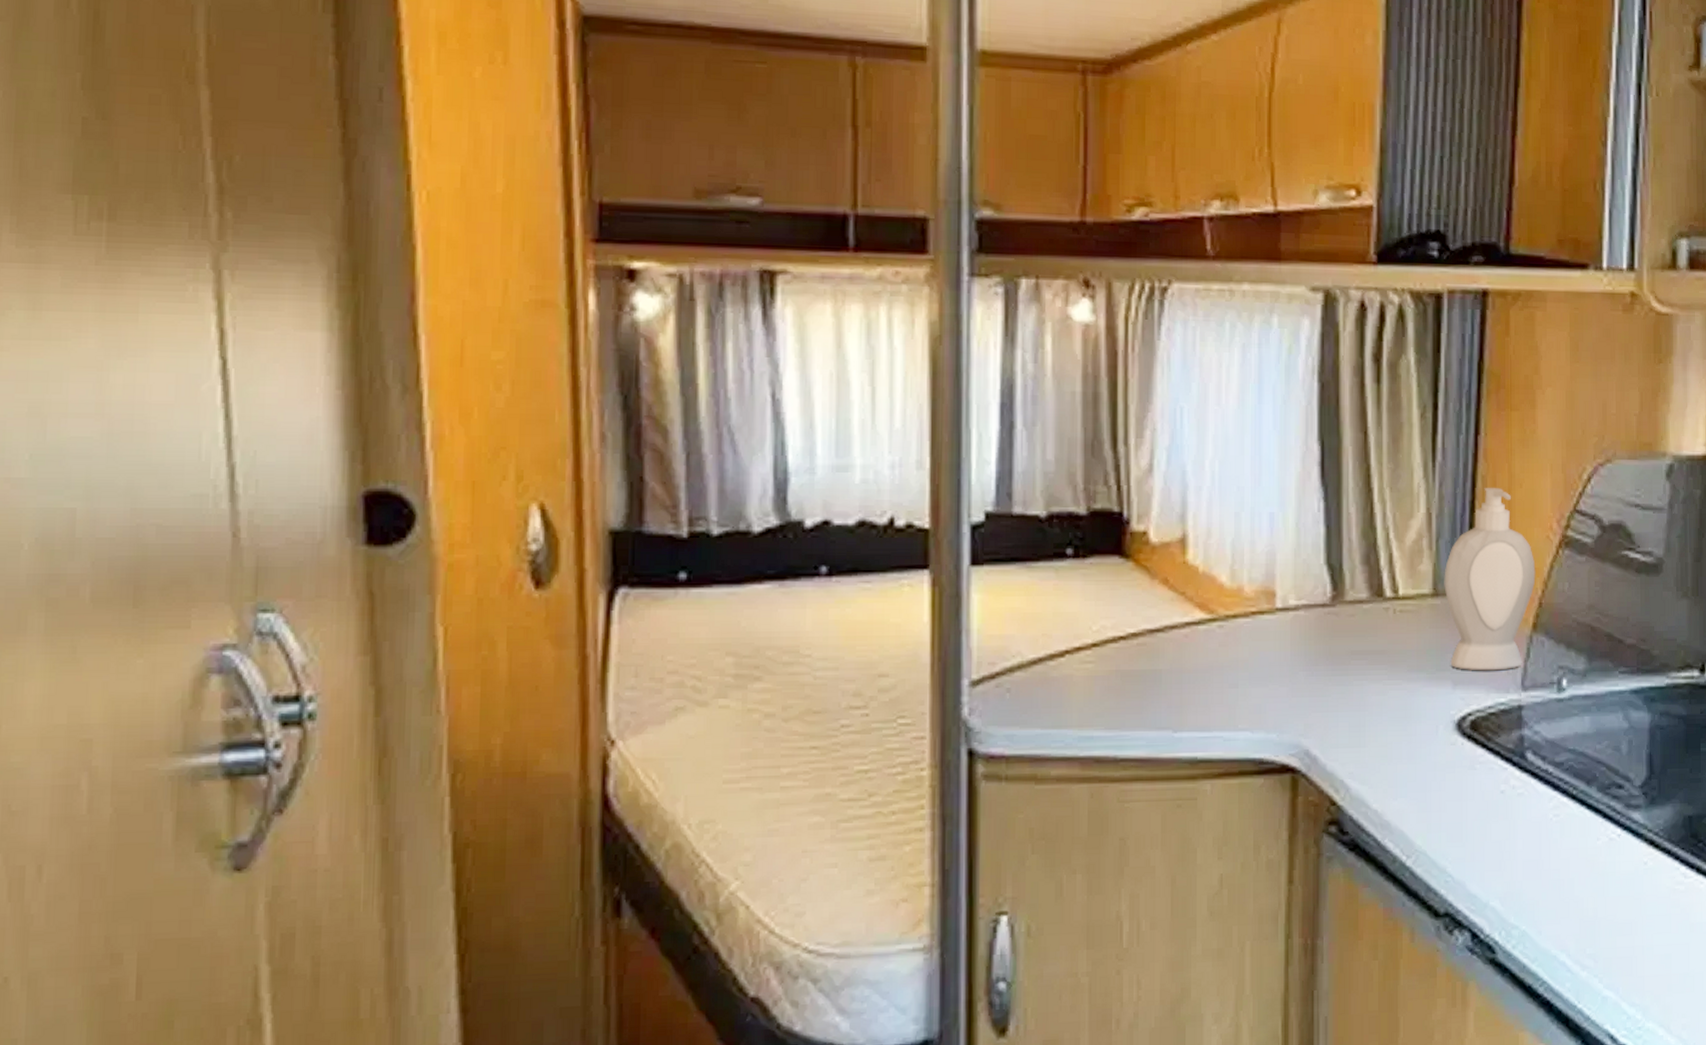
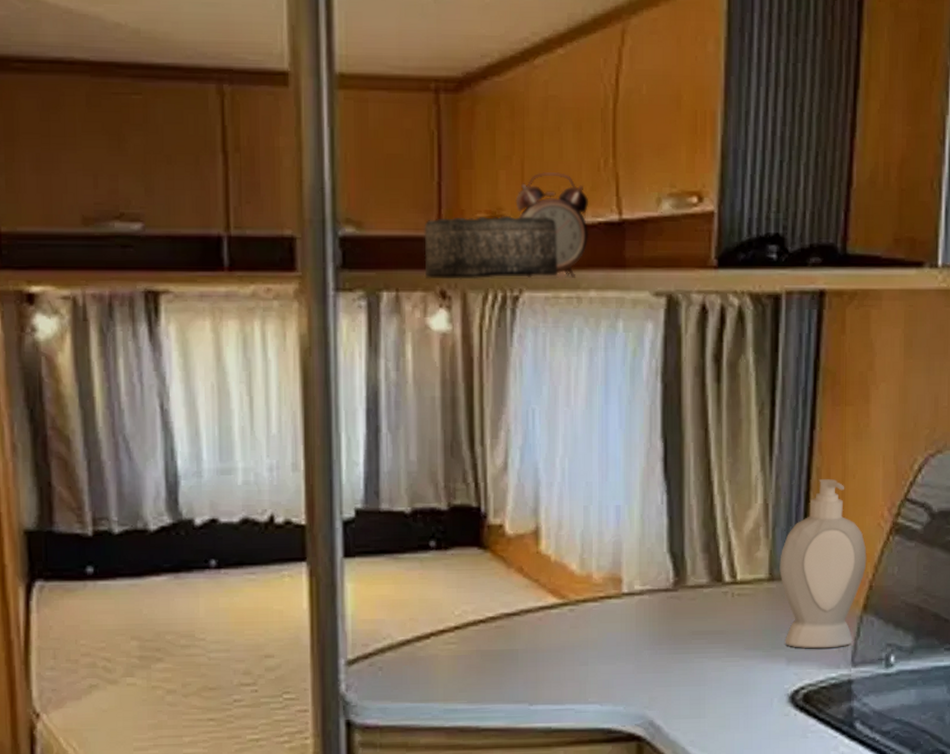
decorative box: none [1067,203,1209,268] -> present [424,216,558,280]
alarm clock: none [1165,159,1243,270] -> present [515,172,589,278]

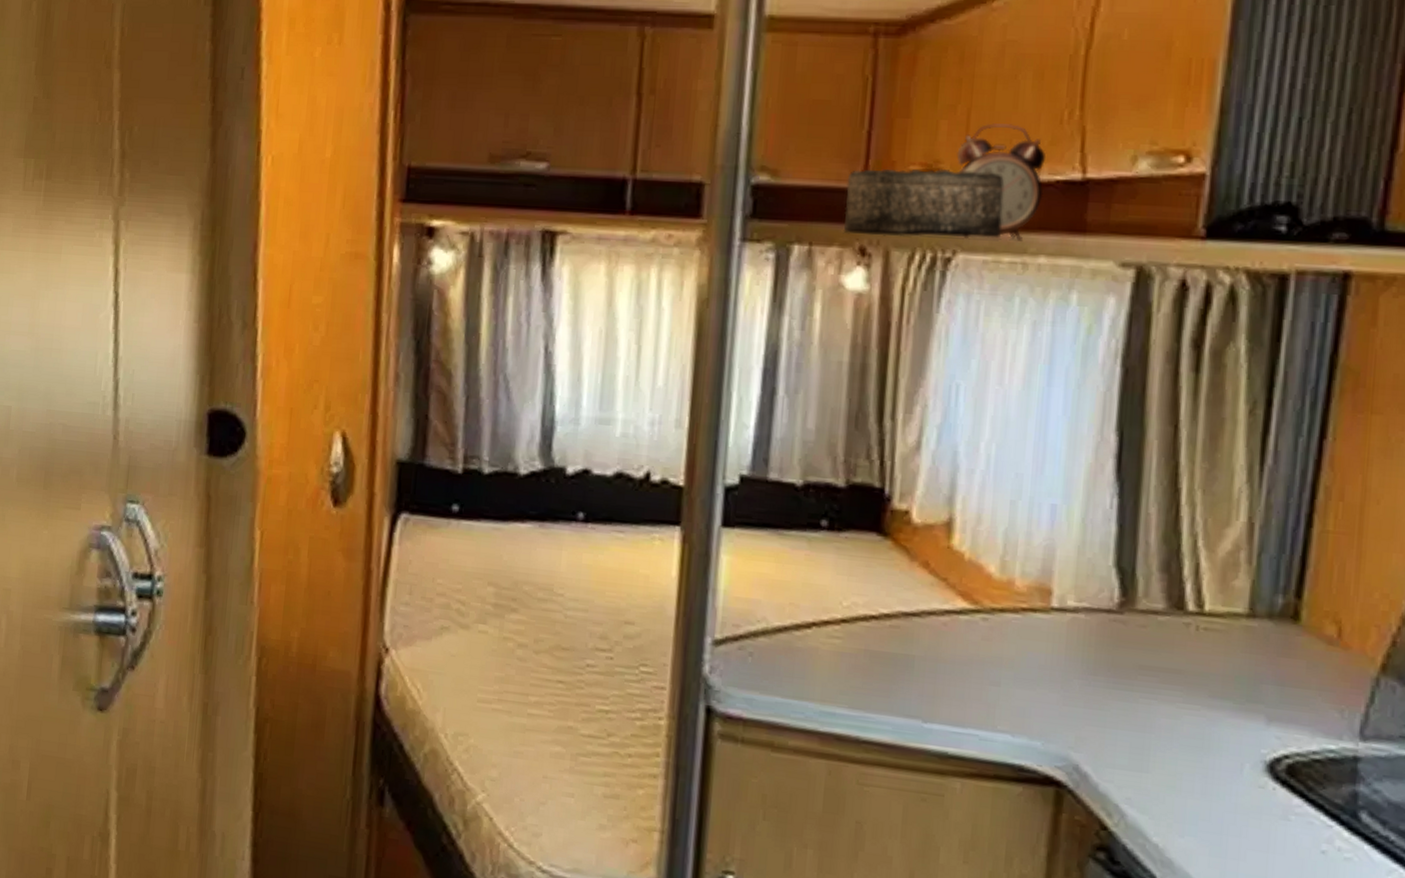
soap bottle: present [779,478,867,649] -> none [1264,500,1391,714]

